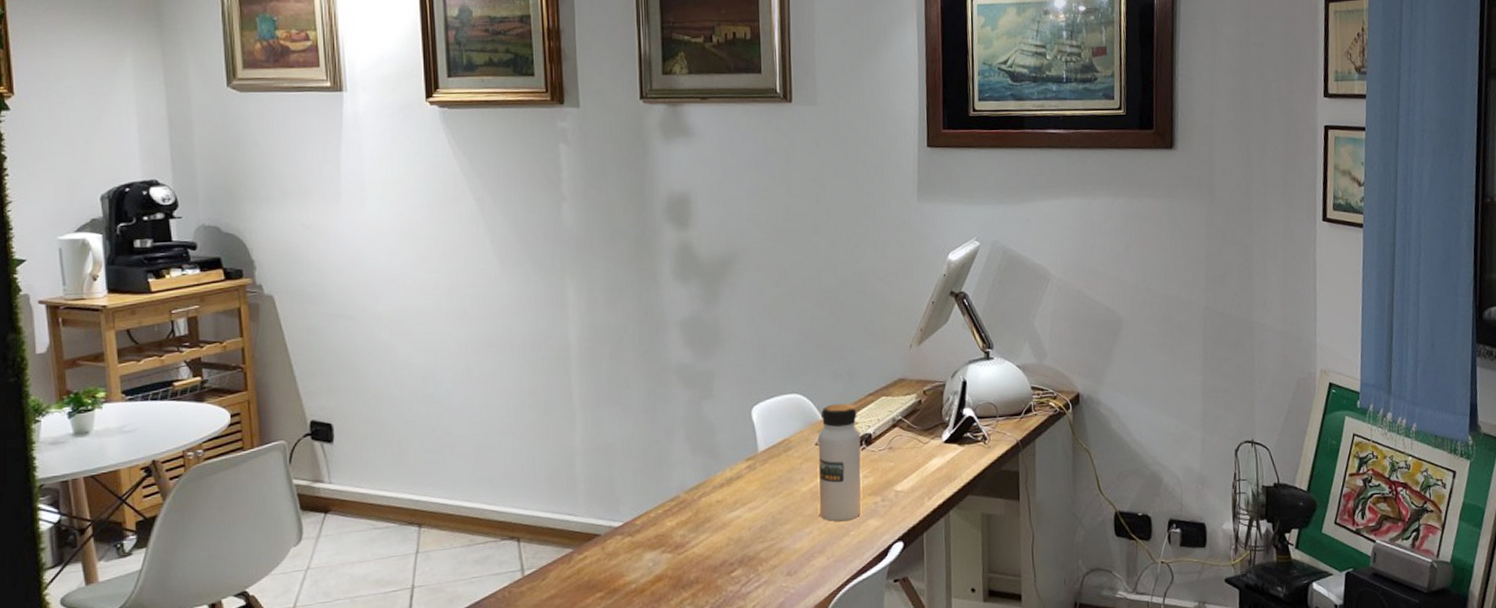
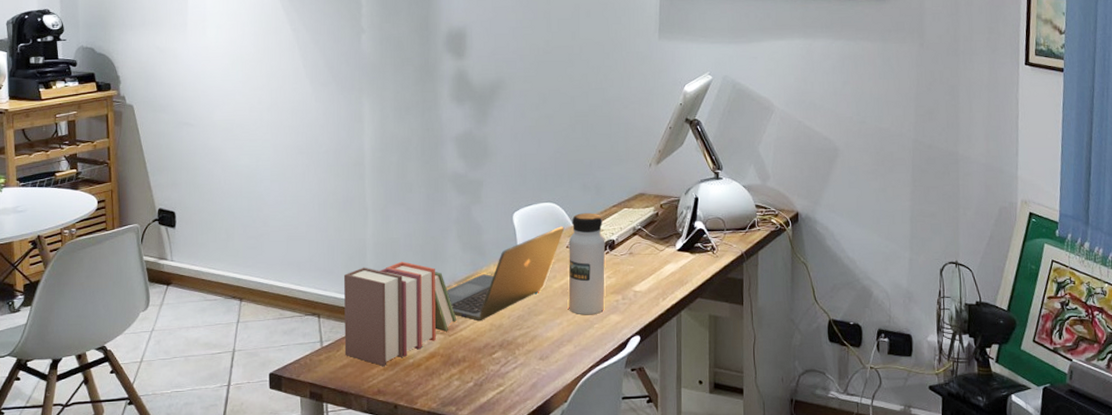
books: none [547,470,688,594] -> present [343,261,457,366]
laptop: none [674,420,813,535] -> present [447,226,565,320]

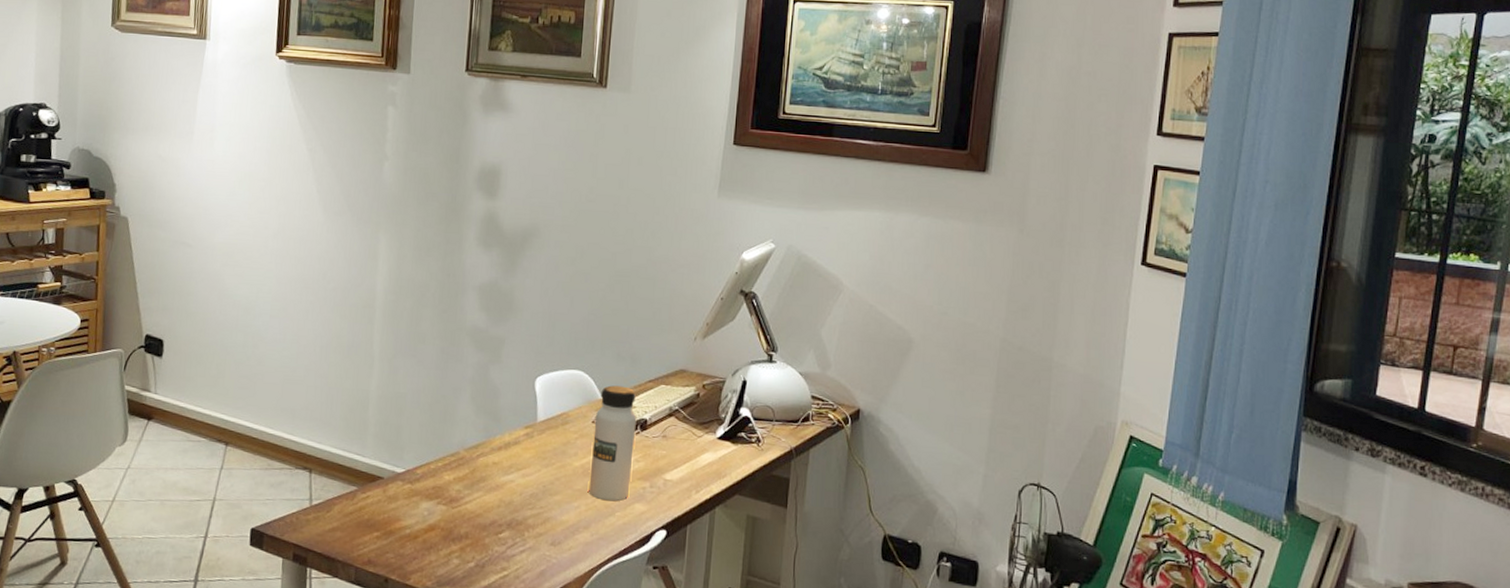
books: present [343,261,457,366] -> none [335,419,463,534]
laptop: present [447,226,565,320] -> none [454,398,592,494]

